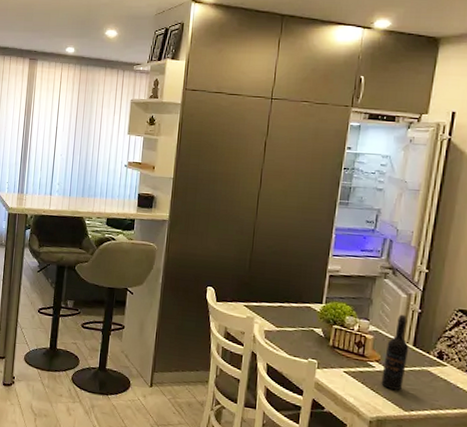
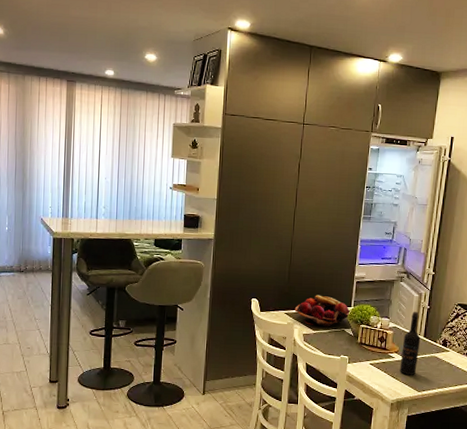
fruit basket: none [255,287,321,325] -> present [294,295,350,327]

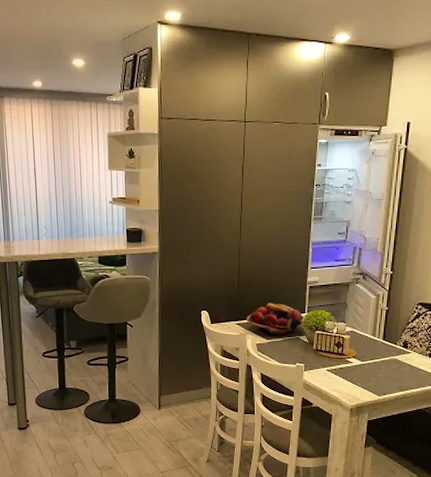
wine bottle: present [399,311,421,375] -> none [358,313,380,379]

